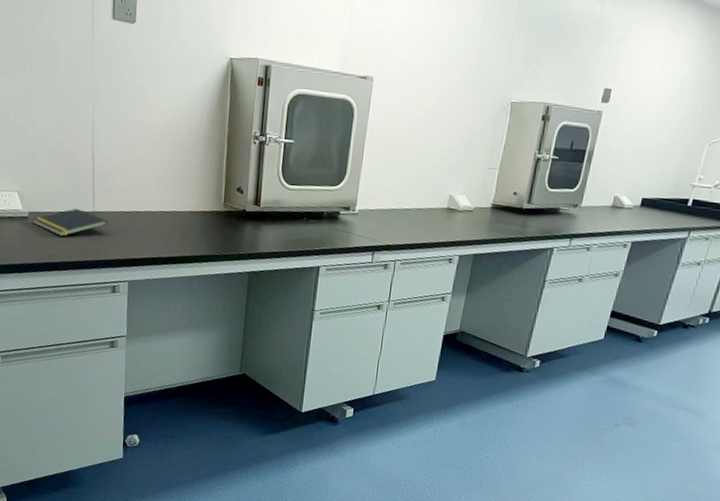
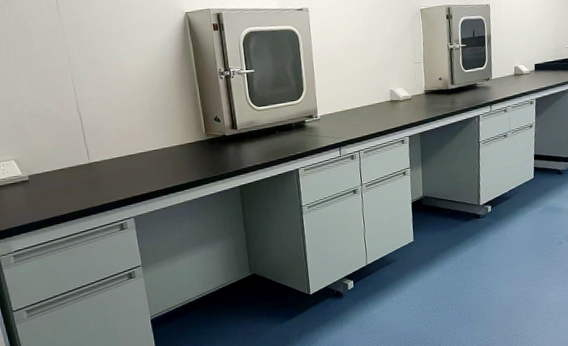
notepad: present [32,208,108,236] -> none [33,163,105,191]

